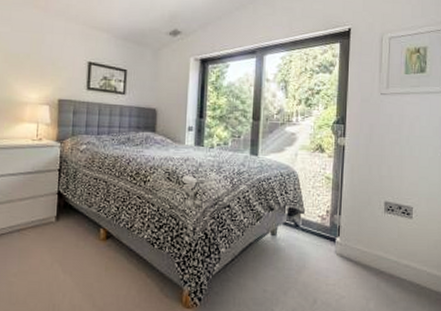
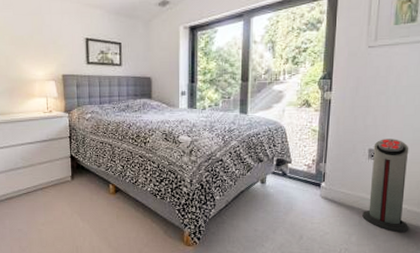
air purifier: none [380,191,429,299] -> present [362,139,409,233]

